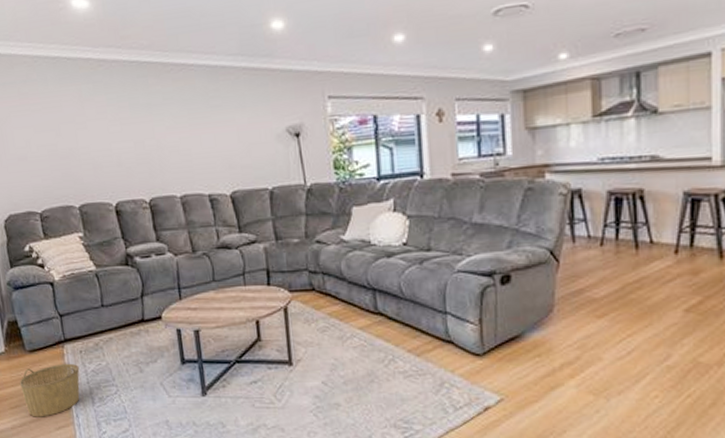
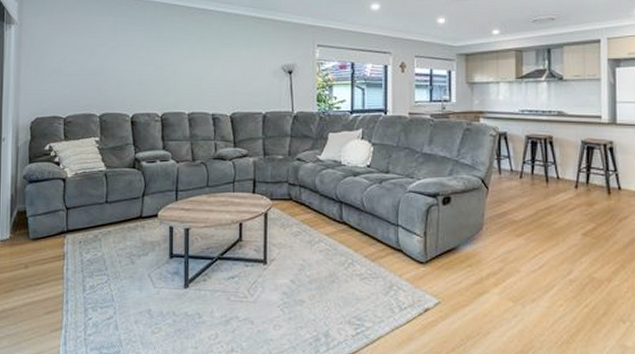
basket: present [19,363,80,417] -> none [17,252,76,302]

